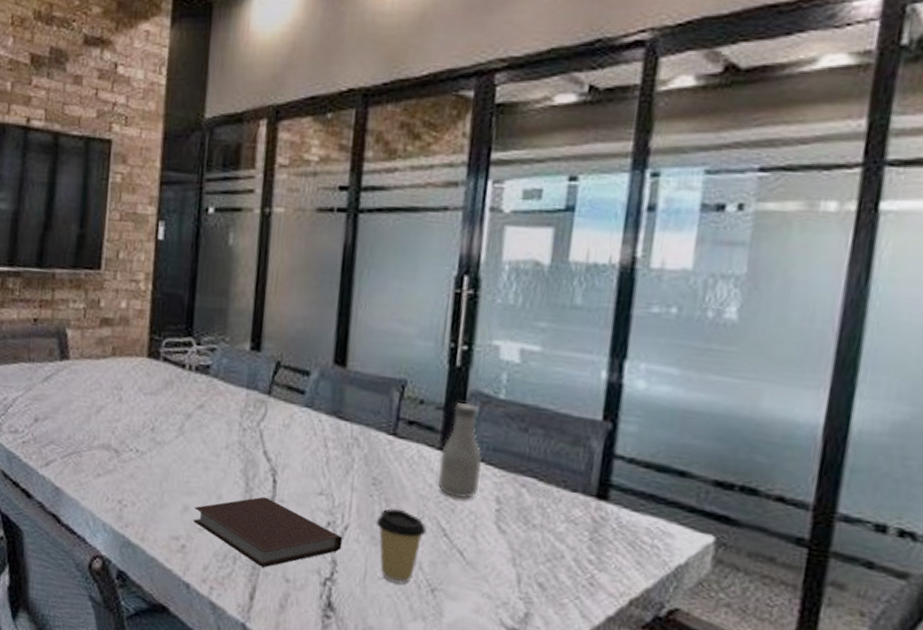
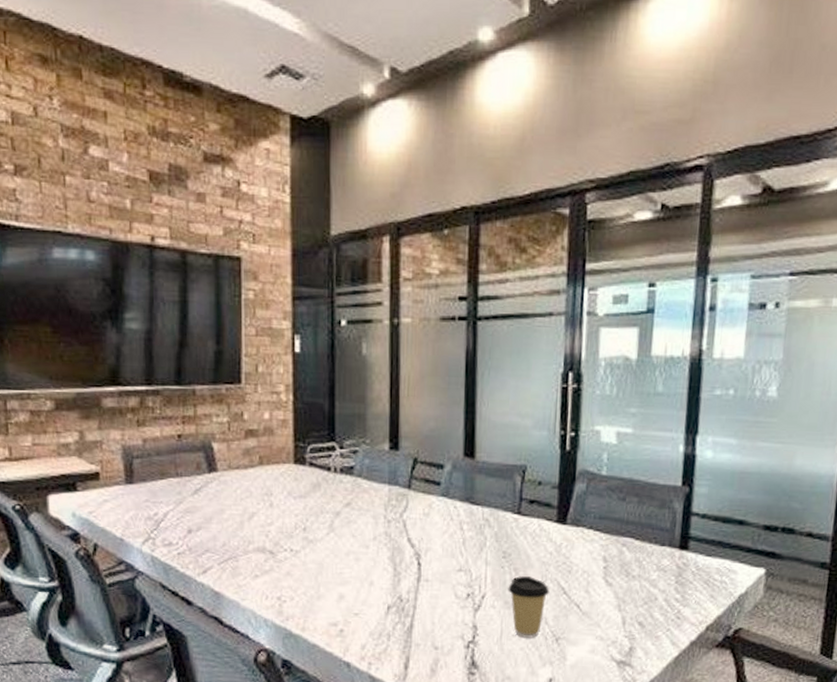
notebook: present [193,496,343,568] -> none [349,578,481,640]
bottle: present [437,403,482,500] -> none [556,480,591,562]

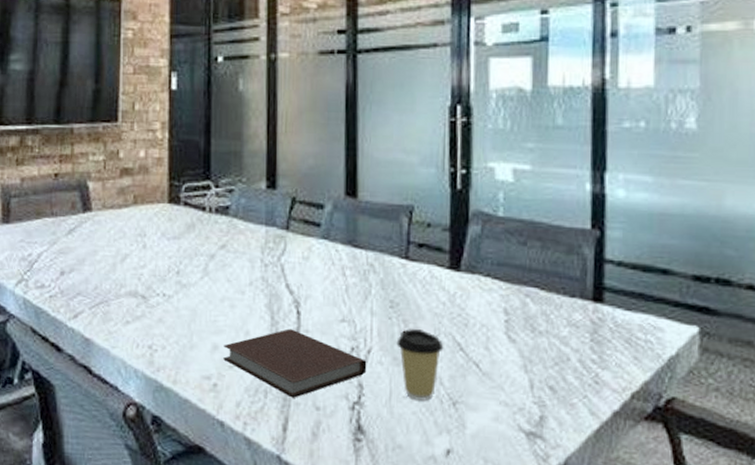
notebook: none [349,578,481,640] -> present [223,328,367,398]

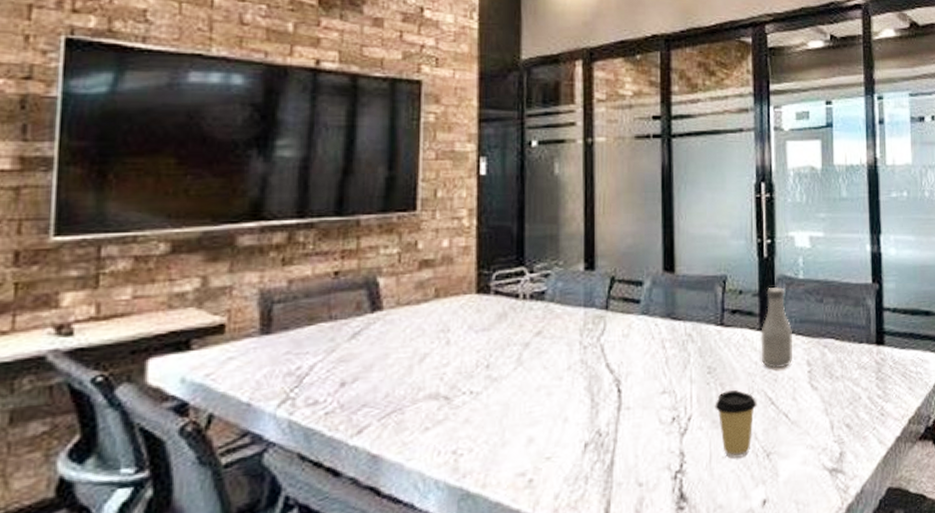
notebook: present [223,328,367,398] -> none [540,408,688,479]
bottle: none [449,222,488,314] -> present [761,286,793,369]

